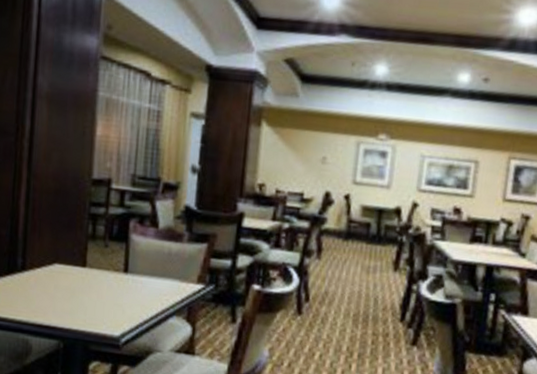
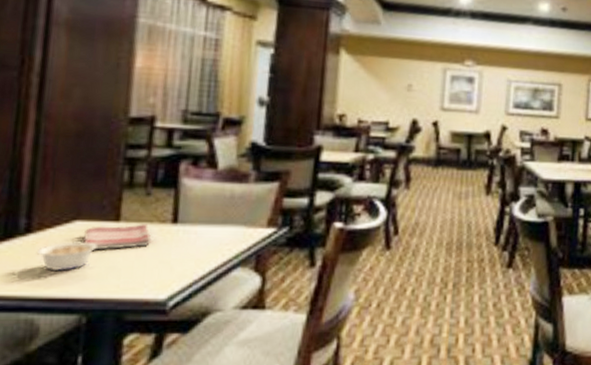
legume: none [29,280,70,304] -> present [36,241,97,272]
dish towel: none [60,269,109,290] -> present [83,224,152,250]

